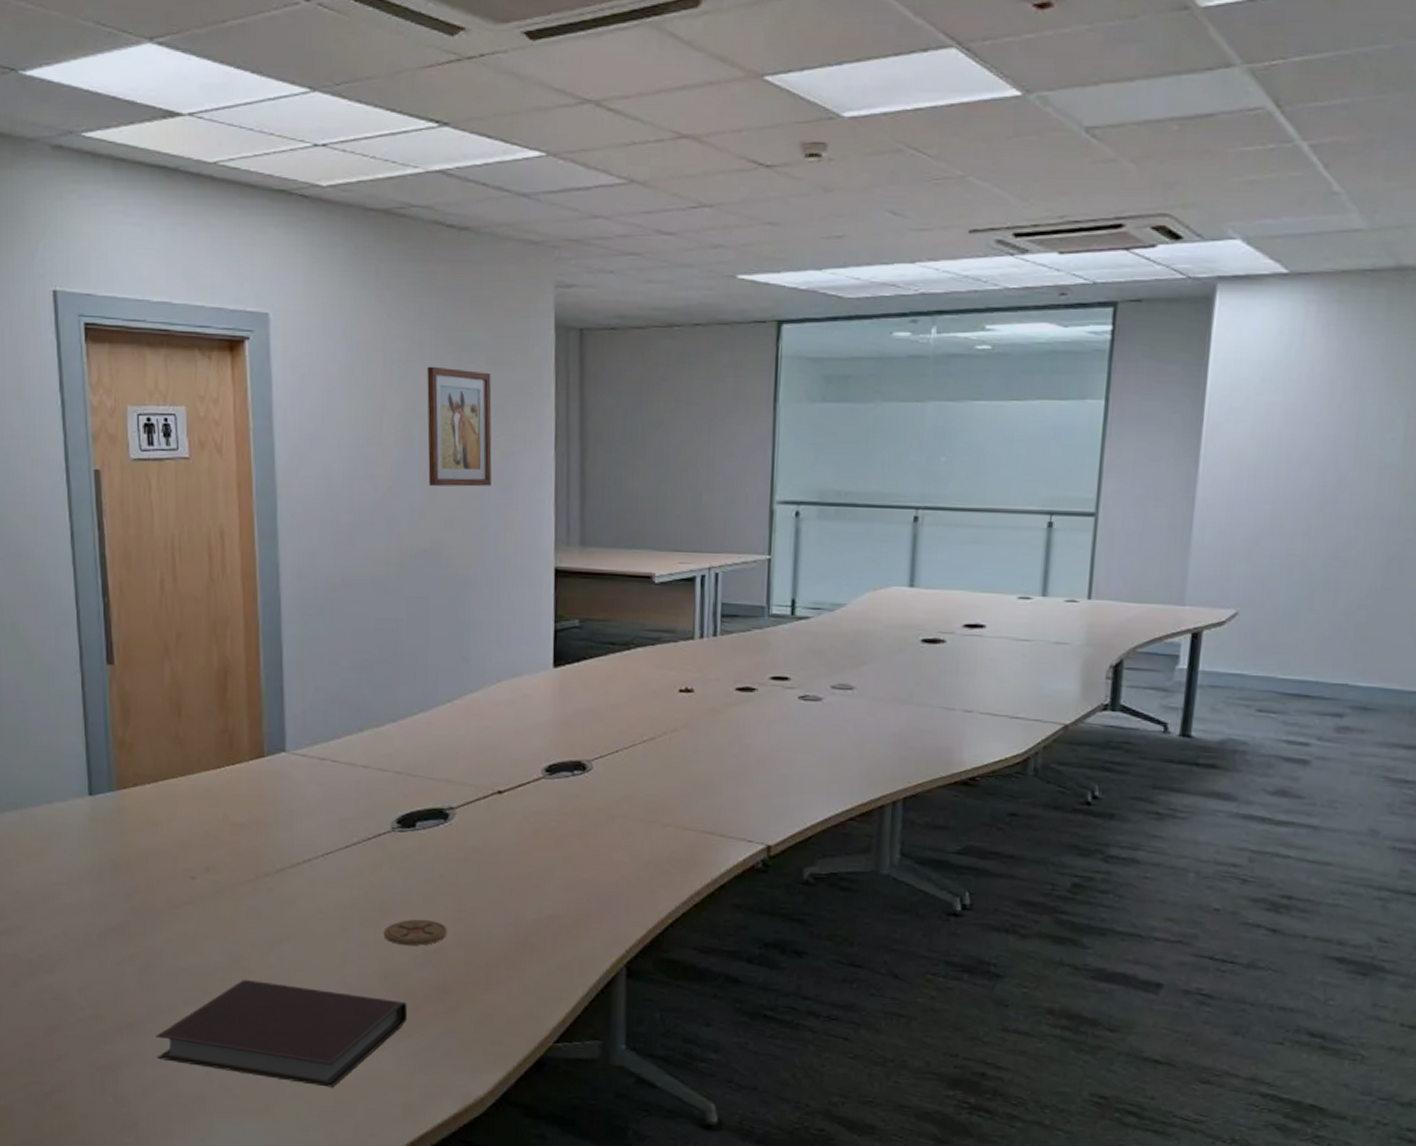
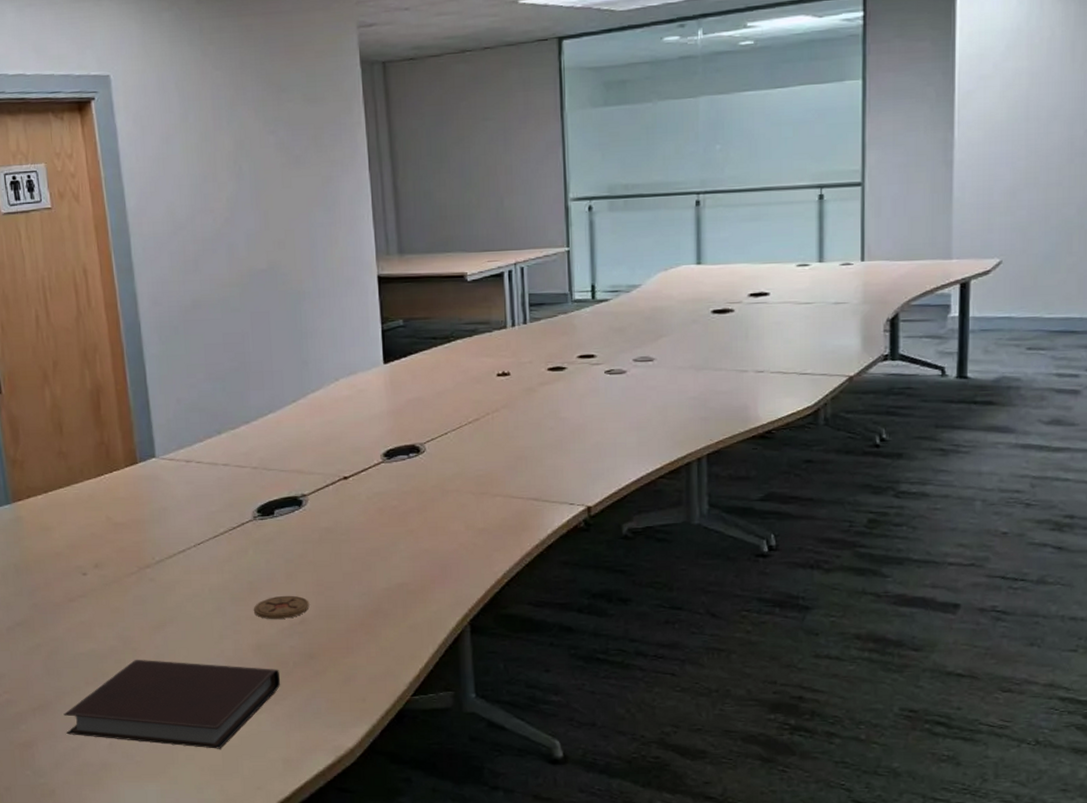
wall art: present [427,366,492,487] -> none [251,107,316,213]

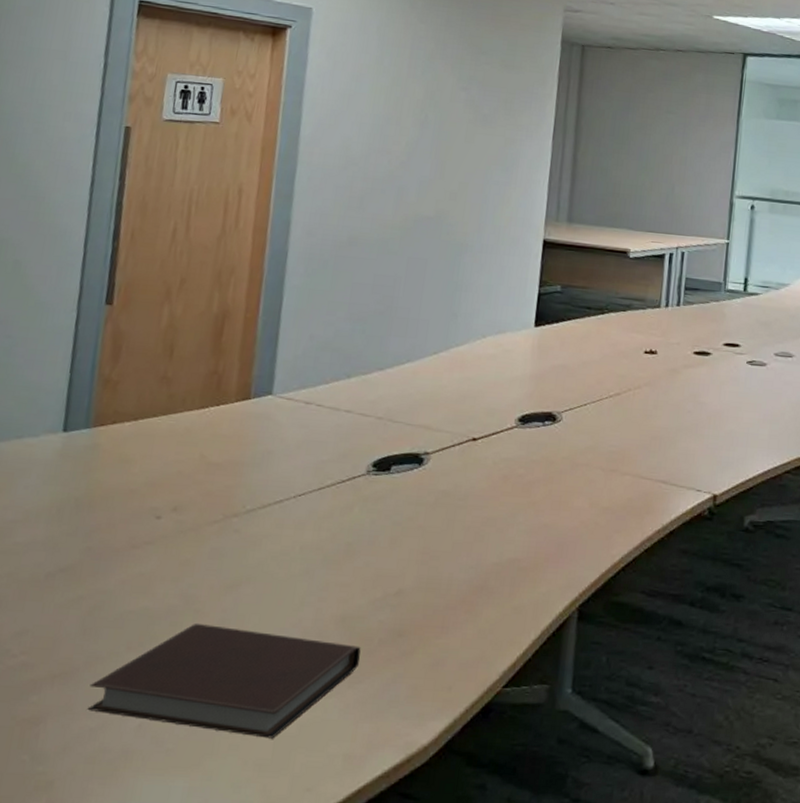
coaster: present [253,595,310,619] -> none [345,561,410,588]

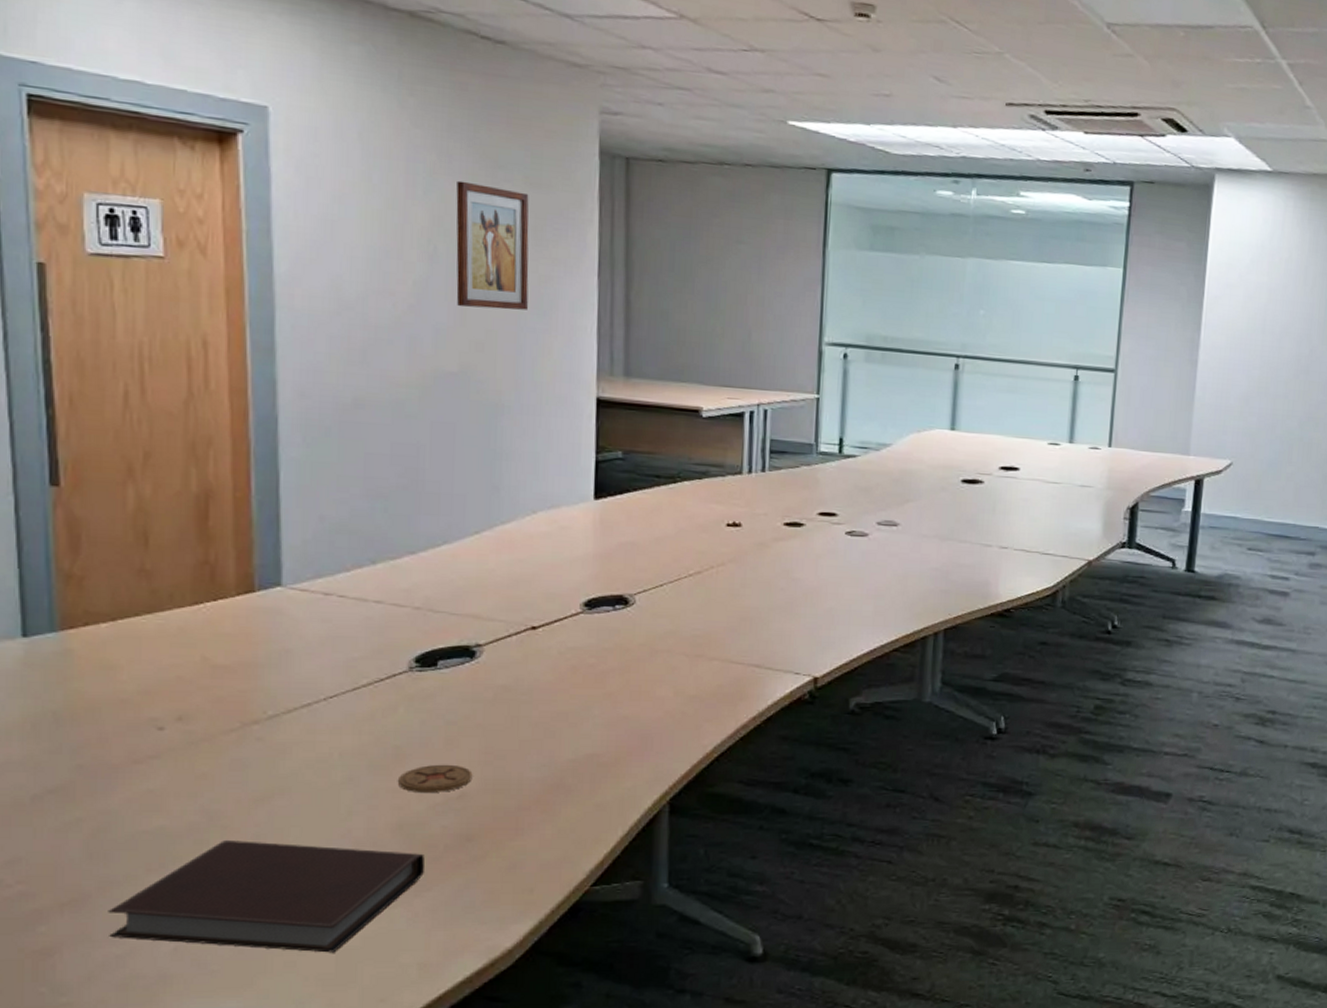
coaster: none [345,561,410,588] -> present [397,764,473,792]
wall art: none [439,63,503,167] -> present [456,180,529,310]

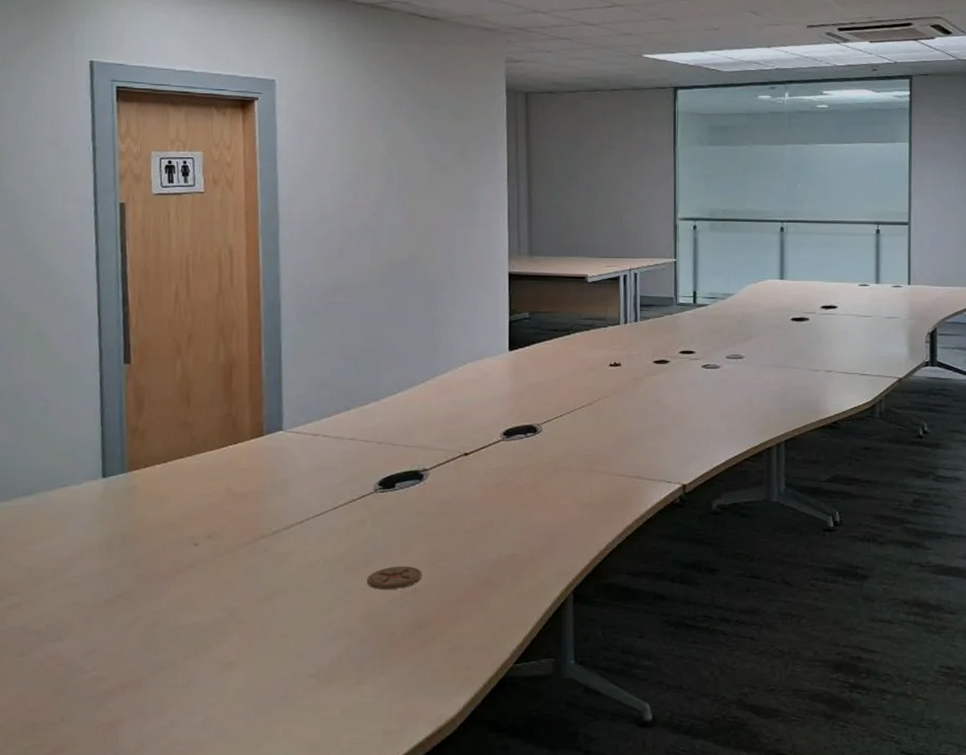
notebook: present [108,839,424,953] -> none [156,631,387,723]
wall art: present [456,180,529,310] -> none [405,120,457,212]

